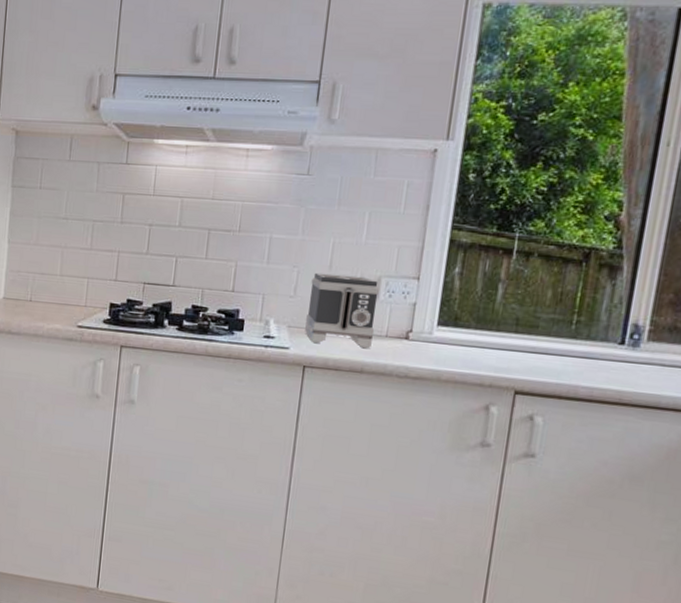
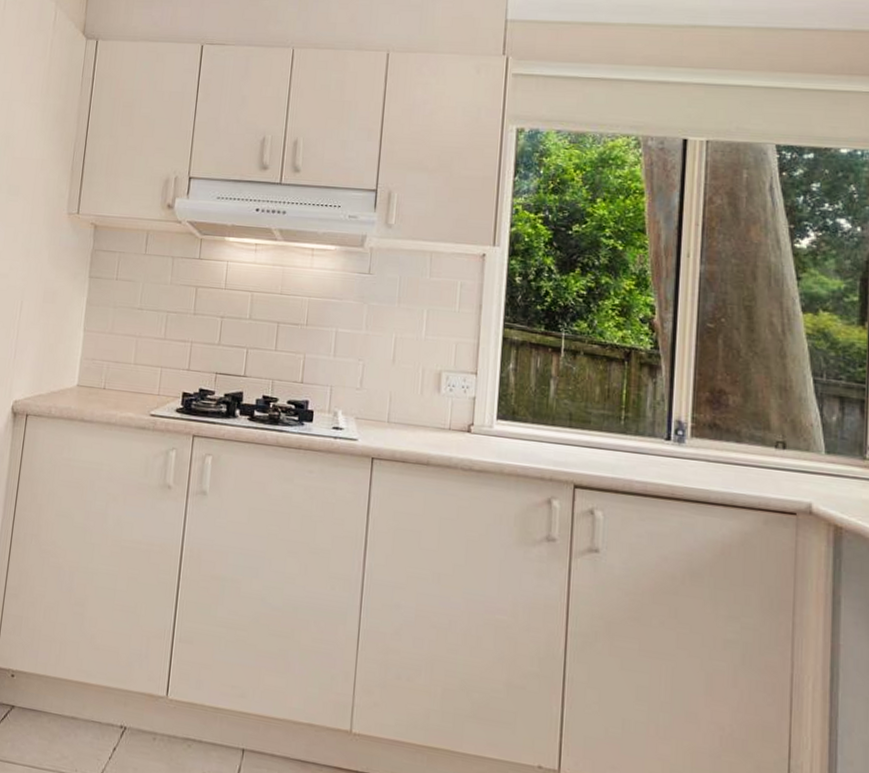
toaster: present [305,272,379,348] -> none [372,366,440,441]

